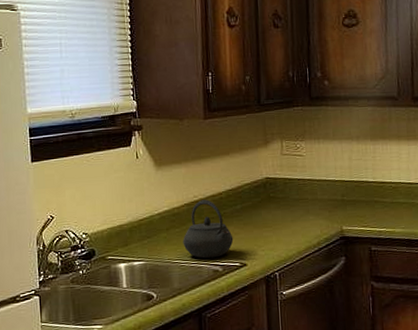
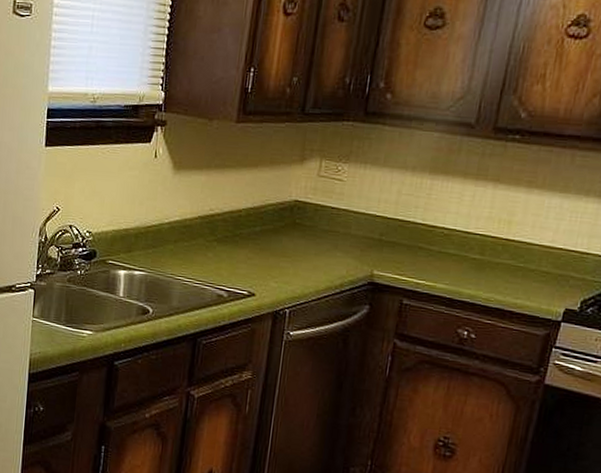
kettle: present [183,199,234,259] -> none [189,214,246,282]

